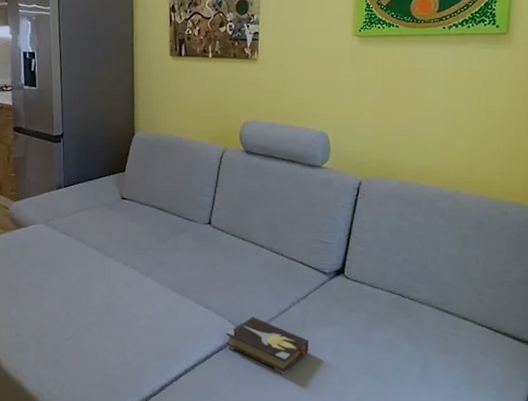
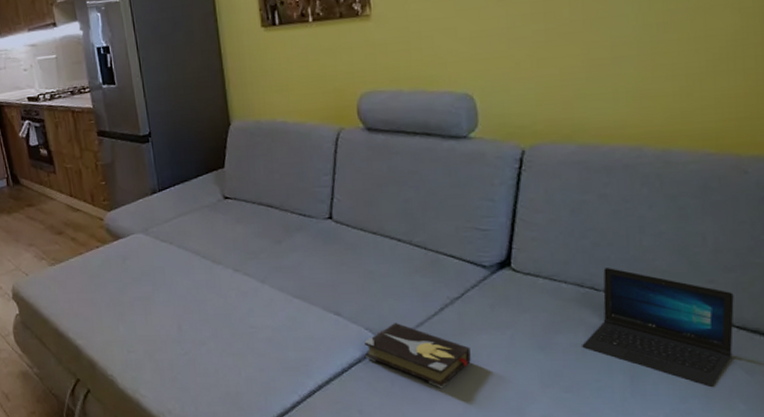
laptop: none [390,280,493,377] -> present [582,268,734,388]

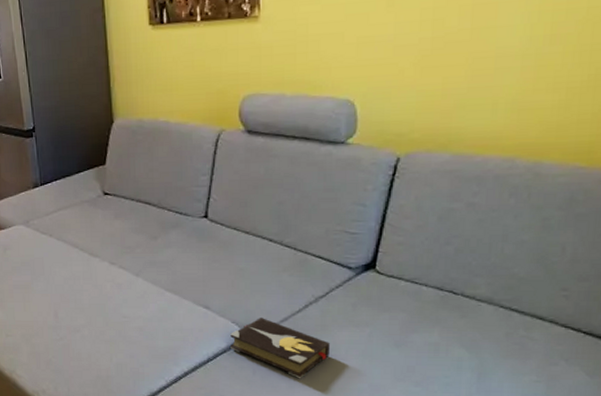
laptop: present [582,268,734,388] -> none [435,273,585,387]

